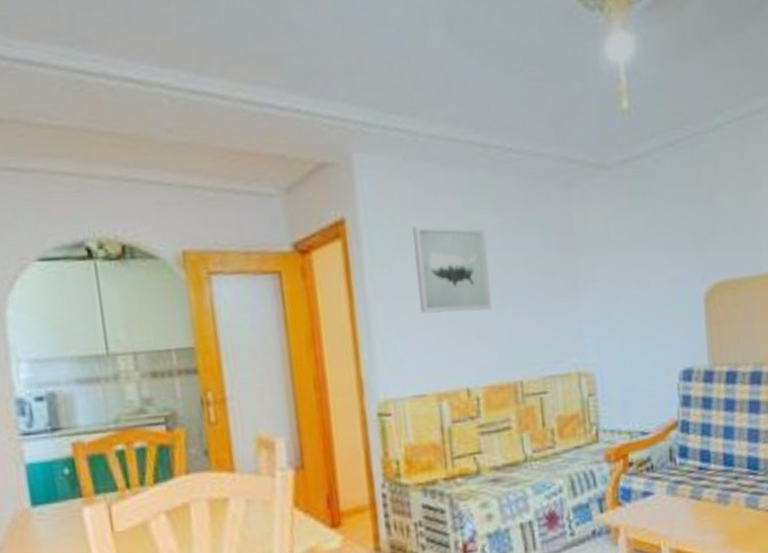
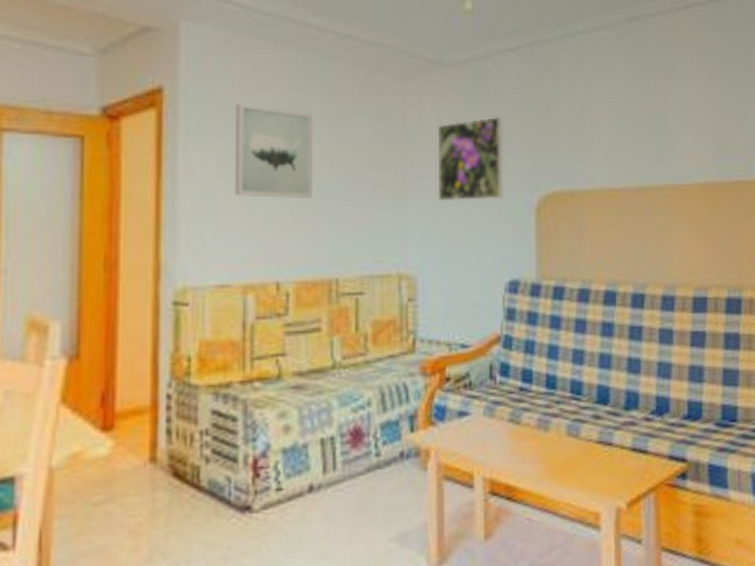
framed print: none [604,212,671,301] -> present [438,116,503,202]

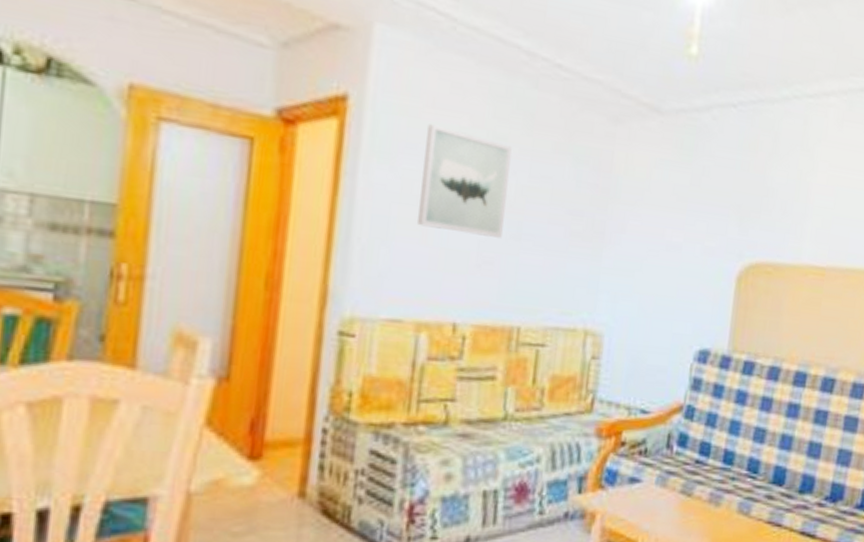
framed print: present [438,116,503,202] -> none [637,174,715,263]

